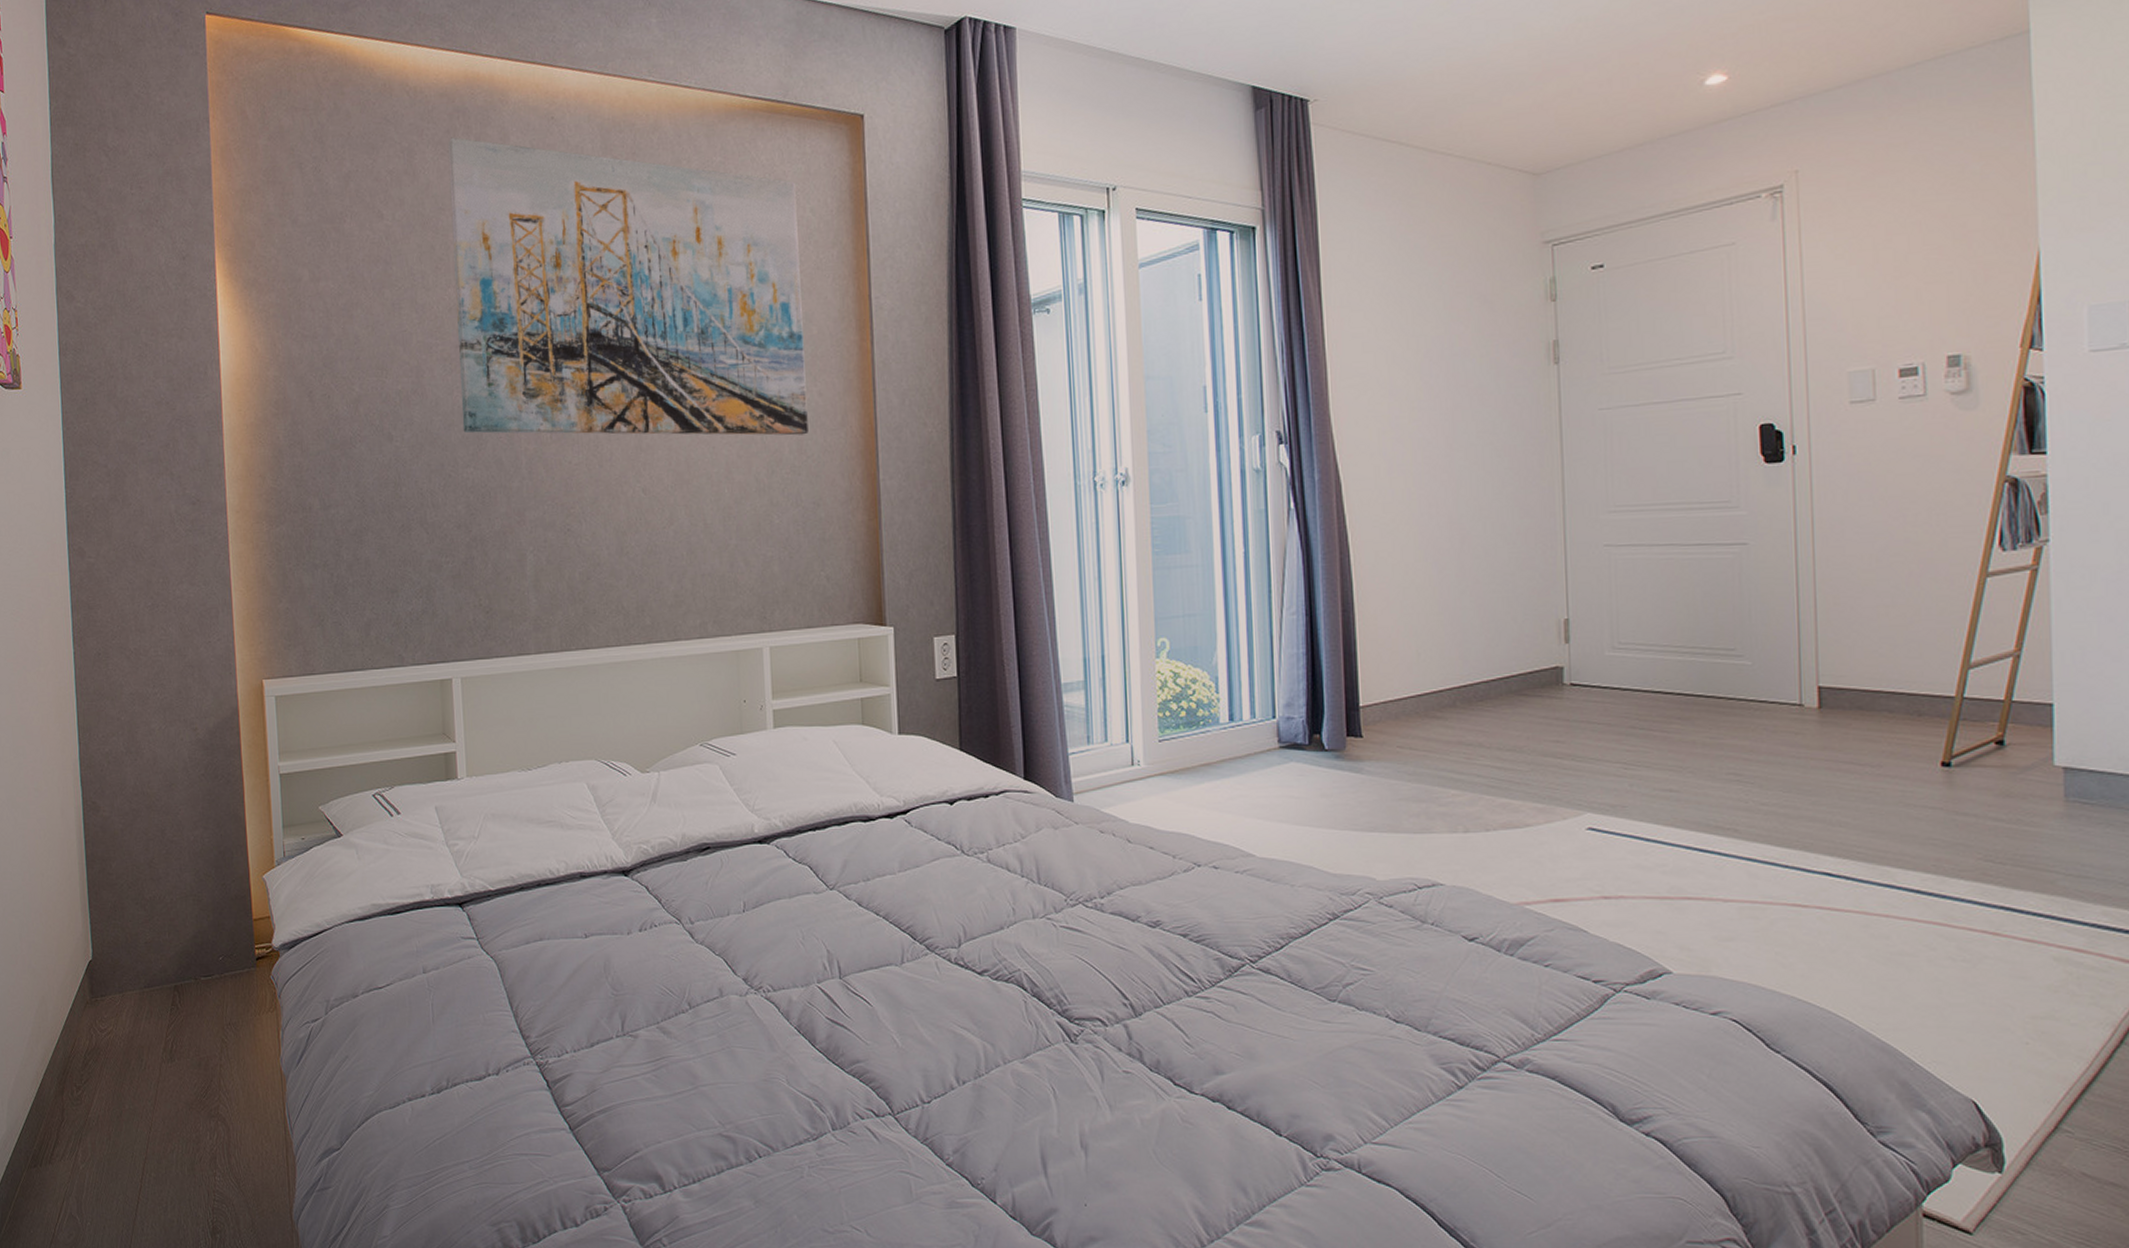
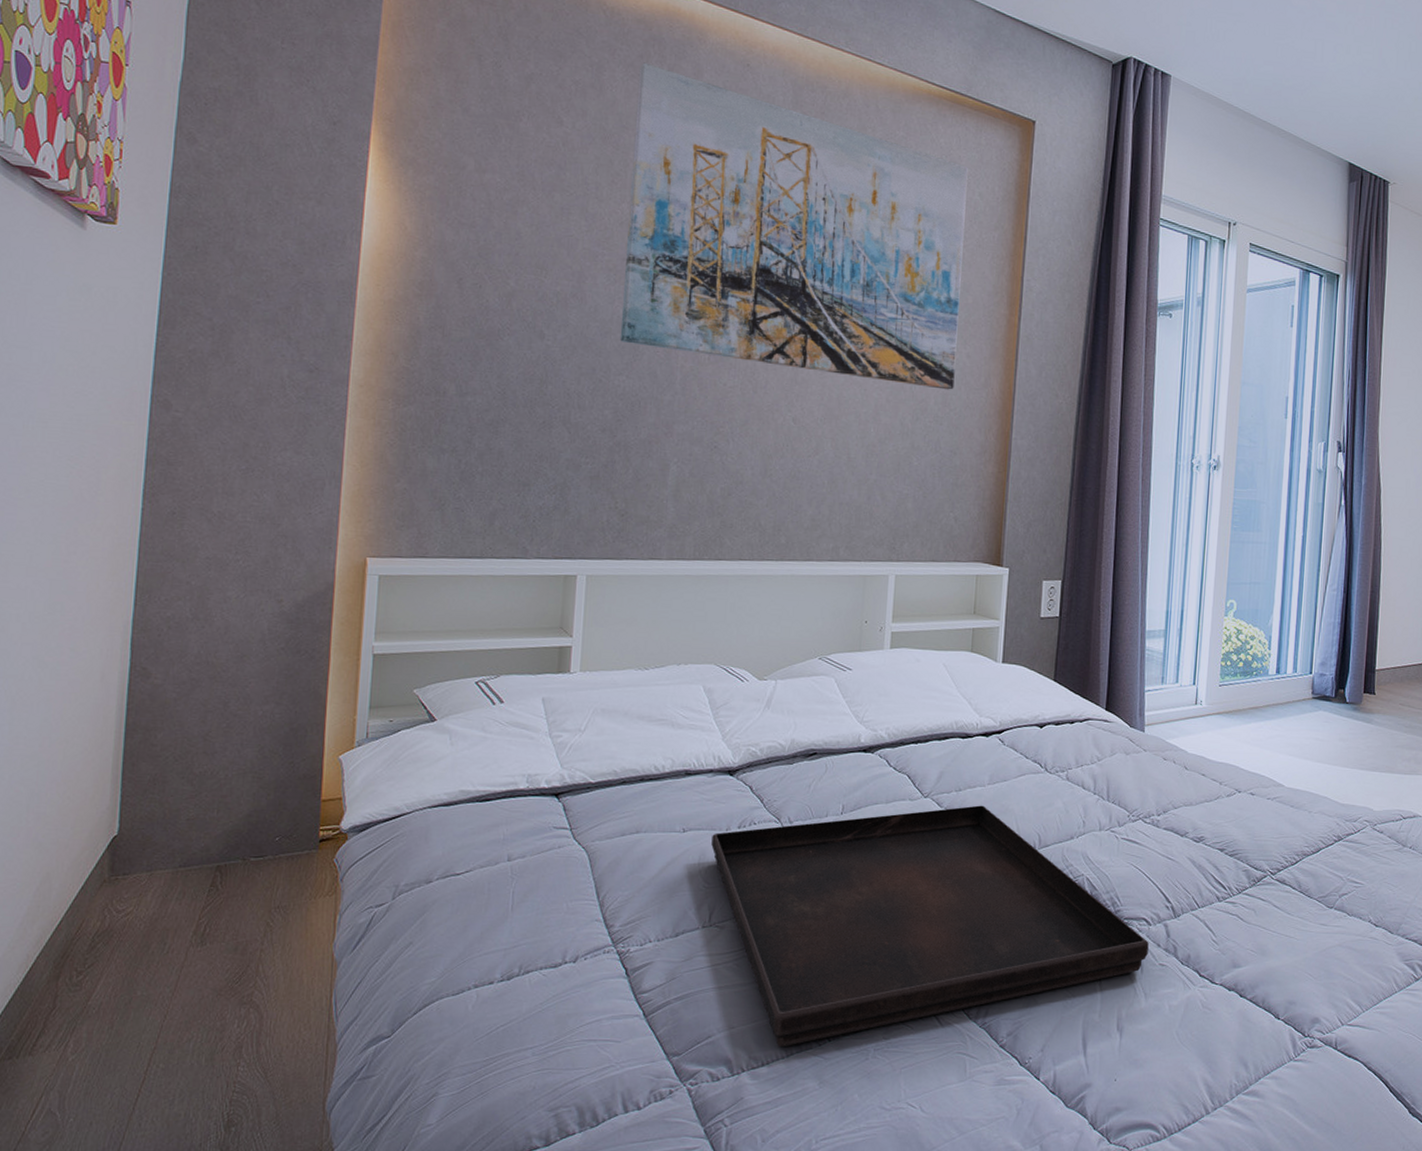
serving tray: none [614,895,1108,1163] -> present [711,805,1149,1046]

